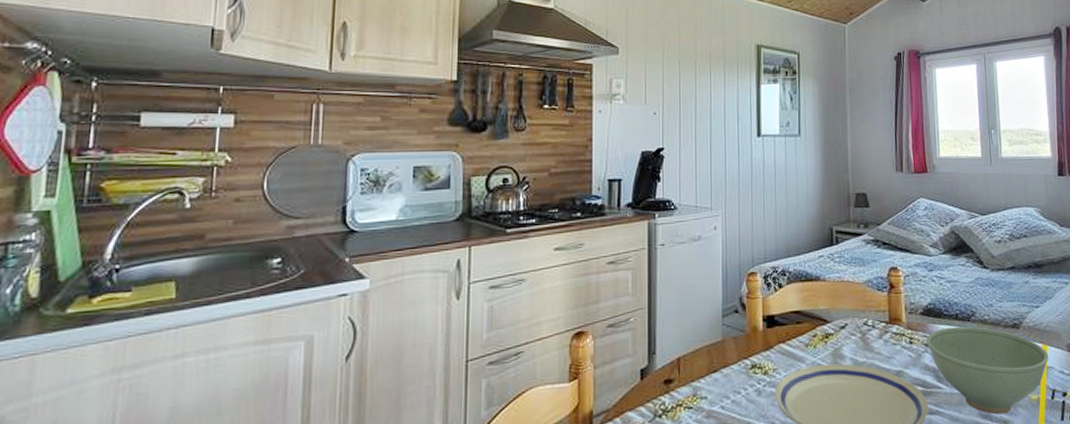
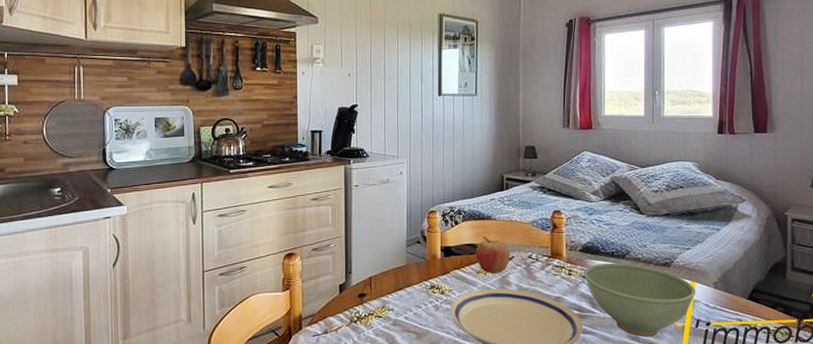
fruit: none [803,301,843,347] -> present [475,236,510,274]

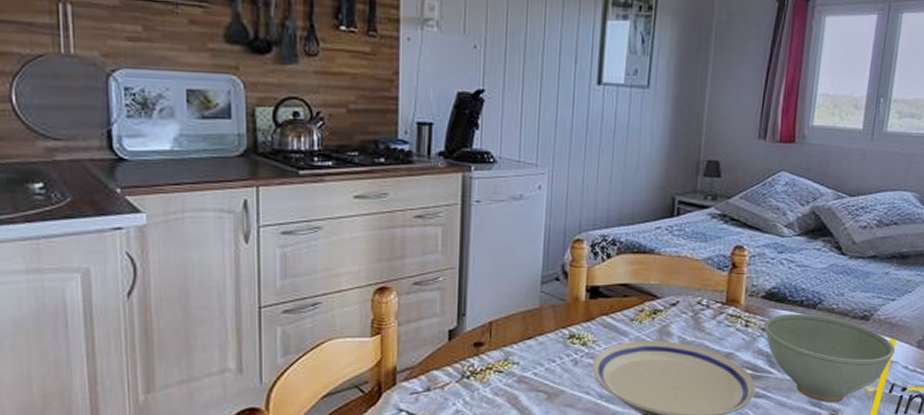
fruit: present [475,236,510,274] -> none [630,275,675,323]

